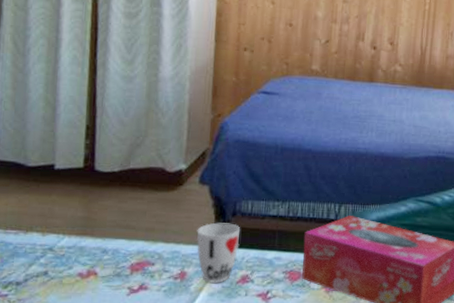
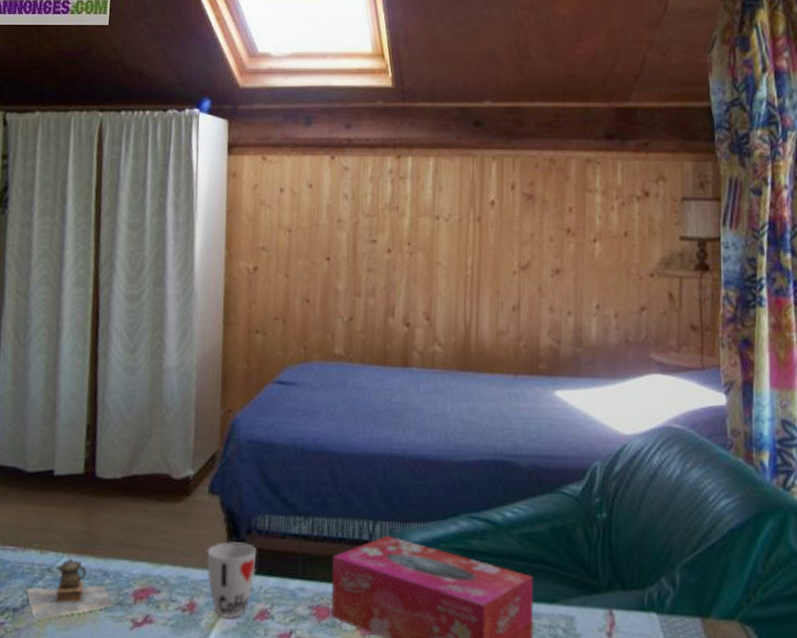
teapot: none [29,239,113,291] -> present [26,558,114,620]

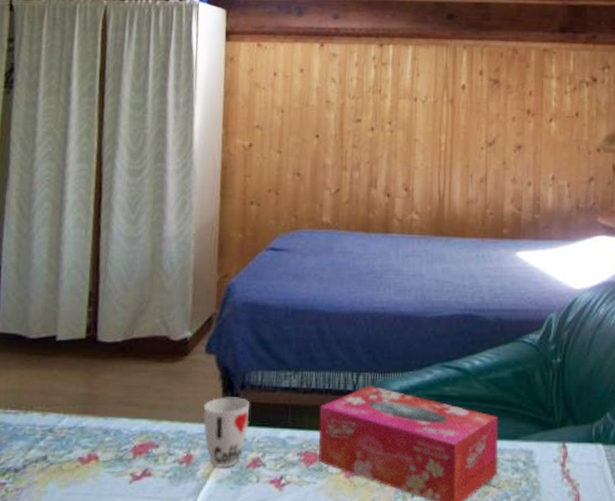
teapot: present [26,558,114,620] -> none [27,418,114,478]

